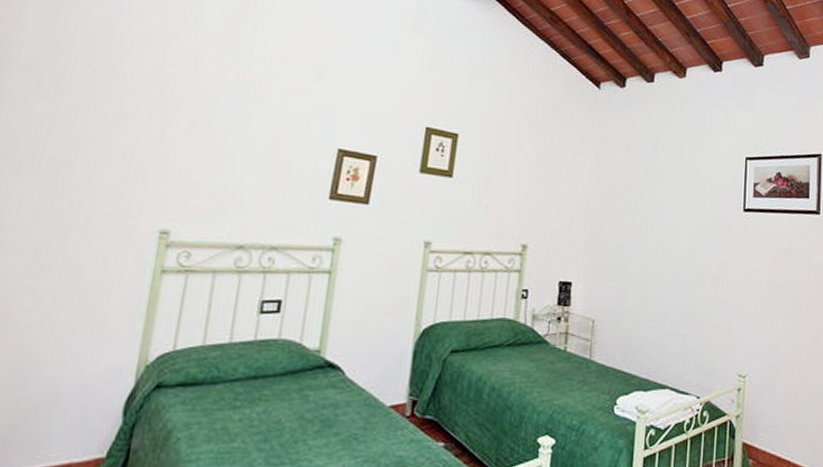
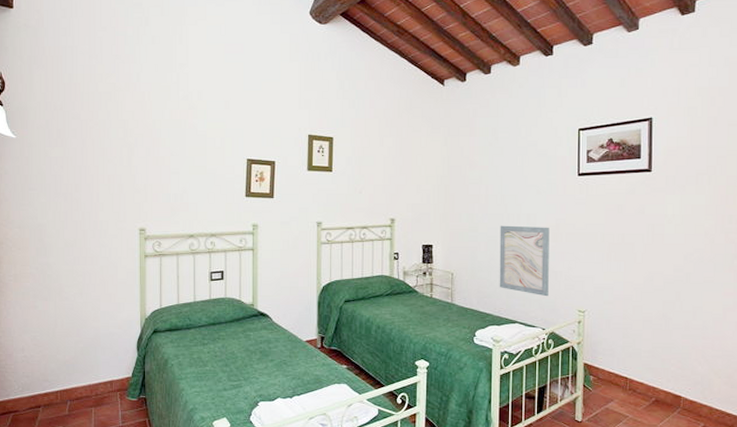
wall art: none [649,263,710,356] -> present [499,225,550,297]

